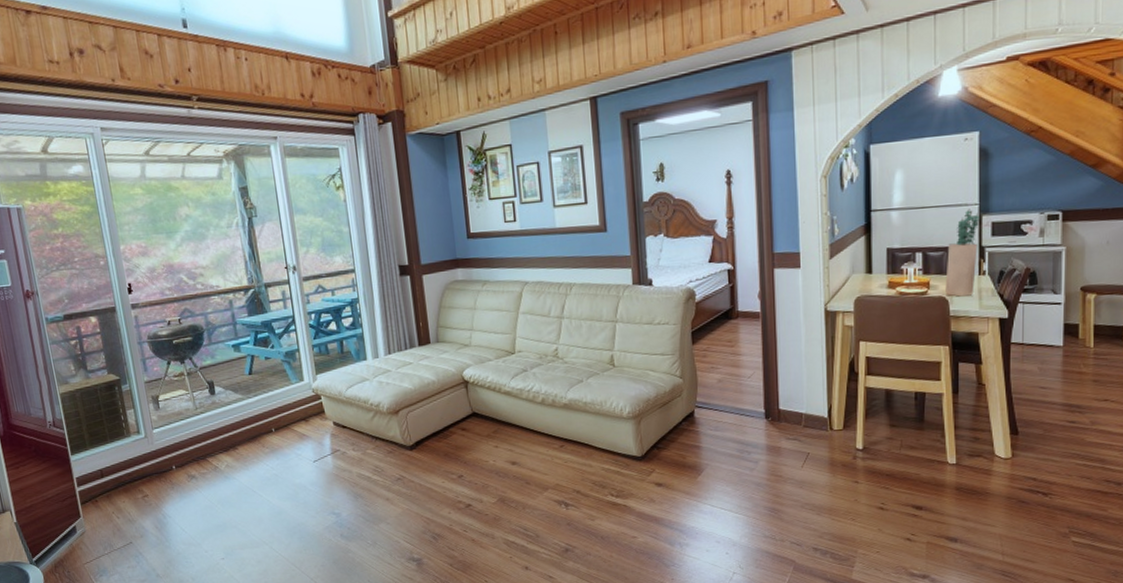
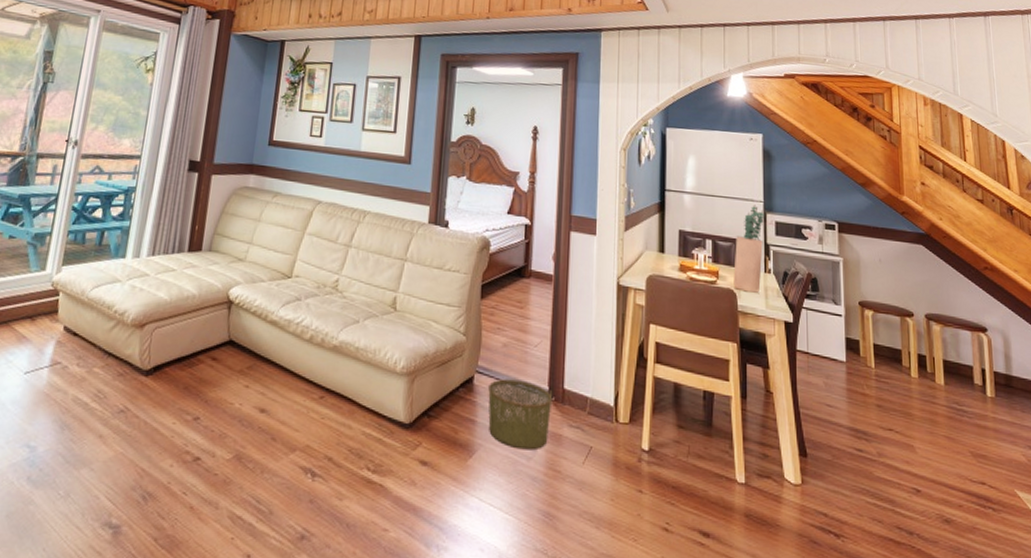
basket: none [707,407,770,464] -> present [487,378,553,450]

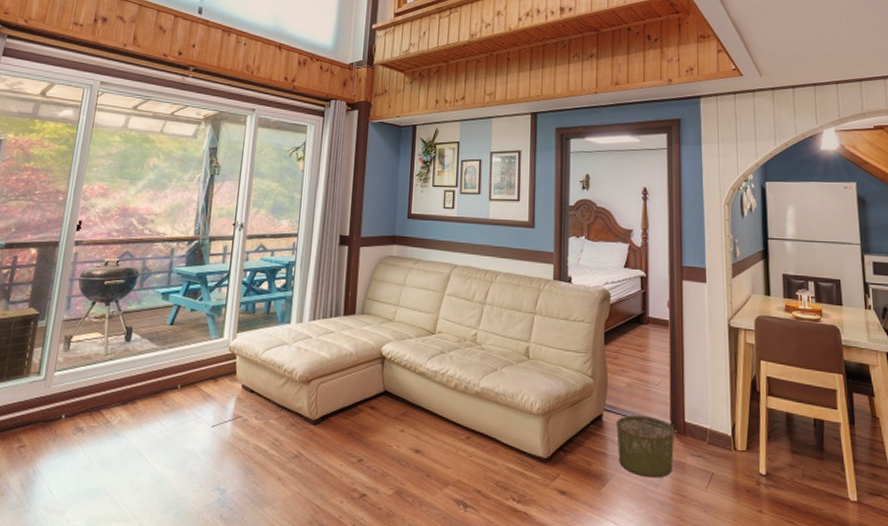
vase: present [733,205,764,293] -> none [836,247,863,328]

